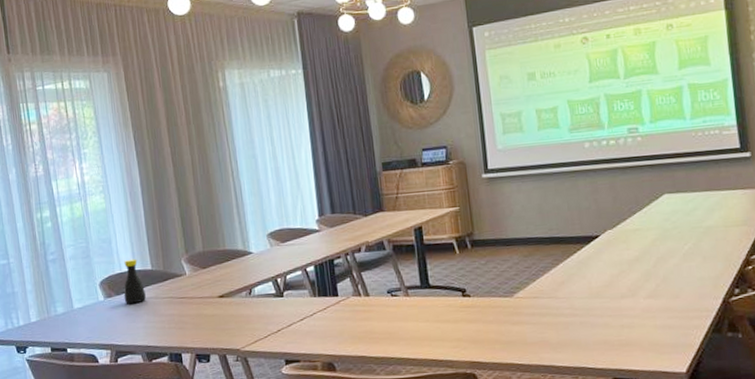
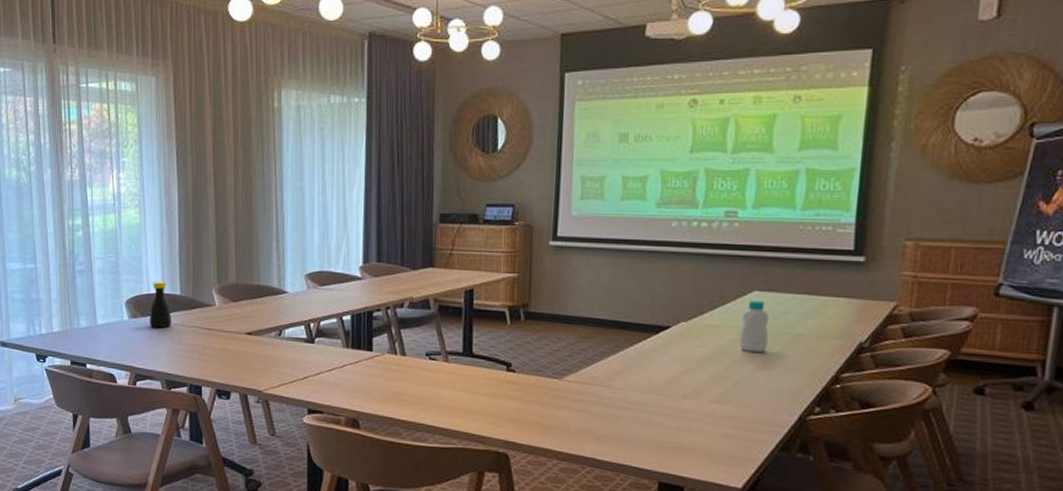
bottle: none [658,201,685,248] -> present [739,300,770,352]

